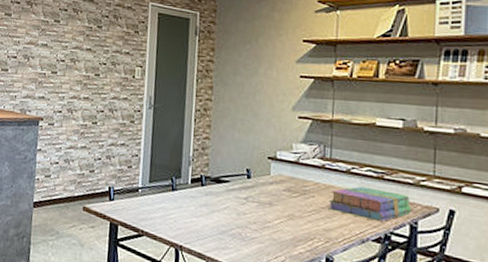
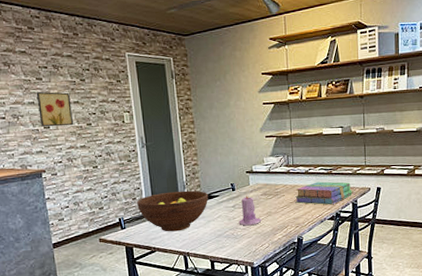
wall art: none [49,35,84,74] -> present [36,92,74,127]
fruit bowl: none [132,165,217,217] -> present [137,190,209,232]
candle: none [249,186,280,228] -> present [238,195,262,226]

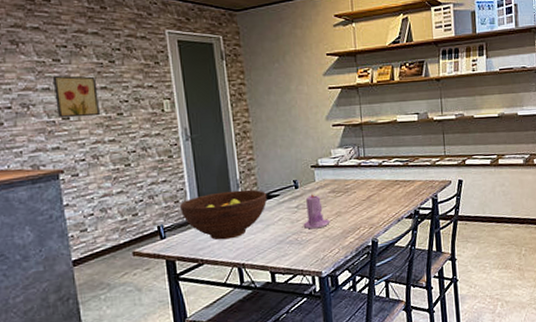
books: present [295,181,352,205] -> none [368,174,432,202]

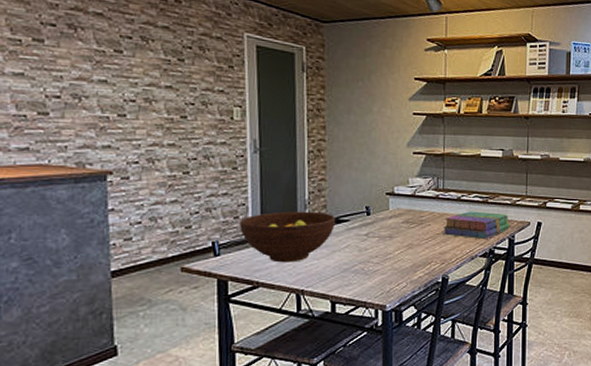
wall art: present [52,76,101,118] -> none [111,68,162,117]
candle: present [303,193,330,230] -> none [371,221,400,260]
books: none [368,174,432,202] -> present [443,211,509,240]

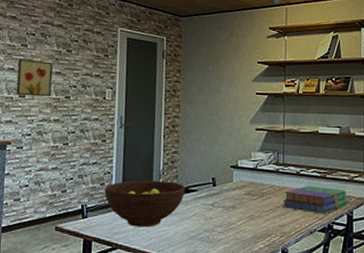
wall art: none [111,68,162,117] -> present [16,59,53,97]

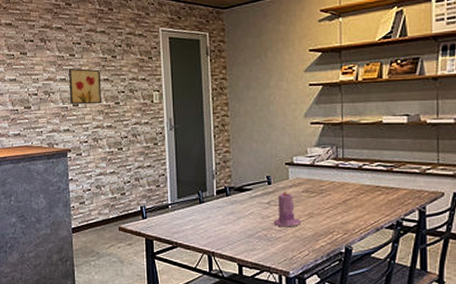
fruit bowl: present [104,180,186,228] -> none [161,181,240,227]
candle: none [216,192,243,229] -> present [273,190,302,228]
books: present [282,185,348,215] -> none [344,180,419,211]

